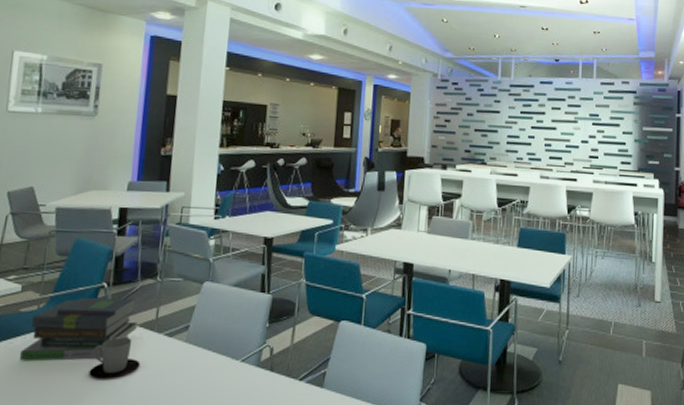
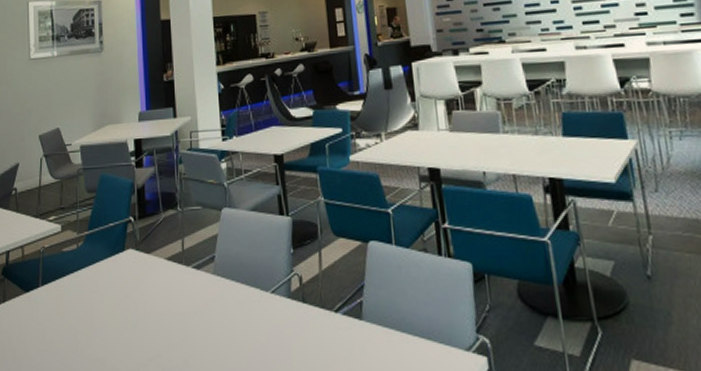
books: present [19,297,138,361] -> none [67,231,166,301]
cup: present [89,337,141,379] -> none [129,272,175,317]

